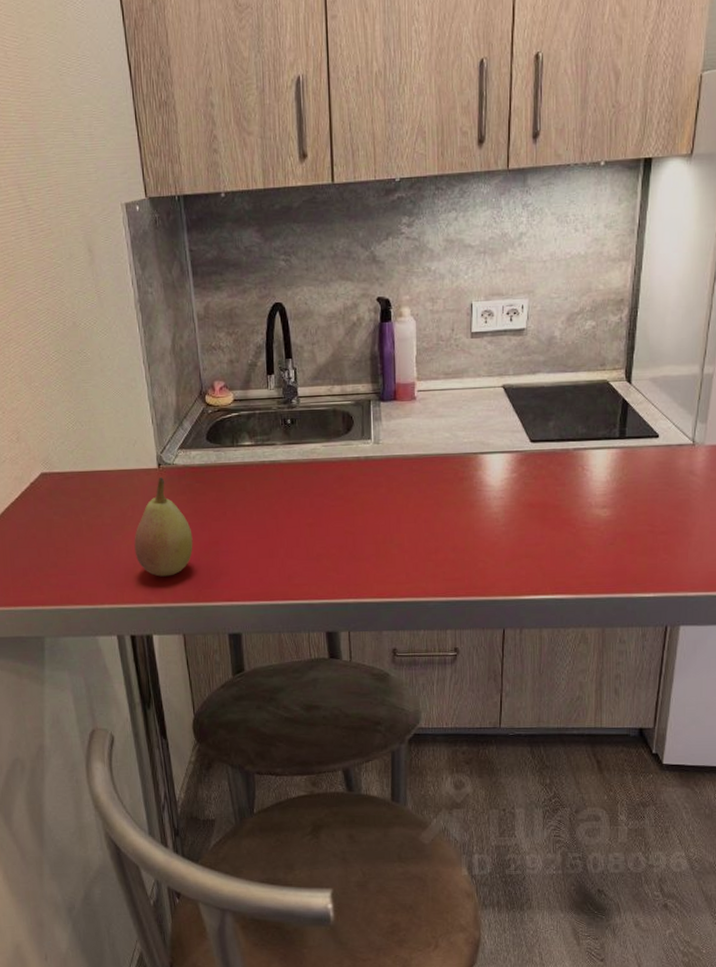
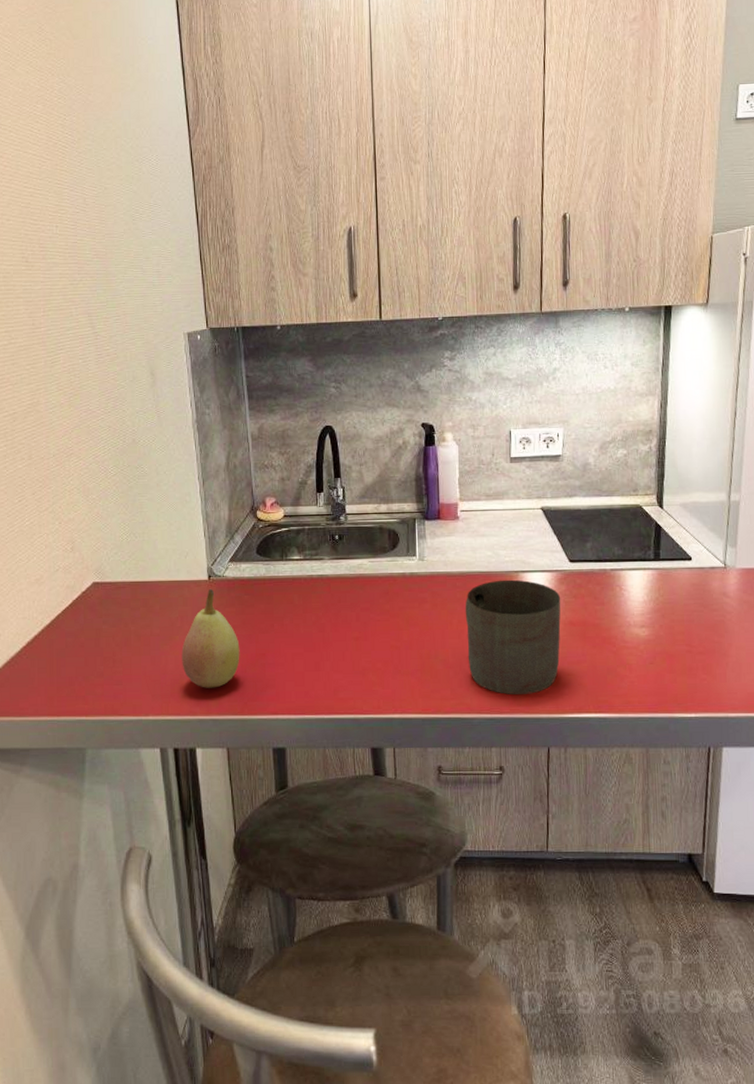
mug: none [421,461,521,578] -> present [465,579,561,695]

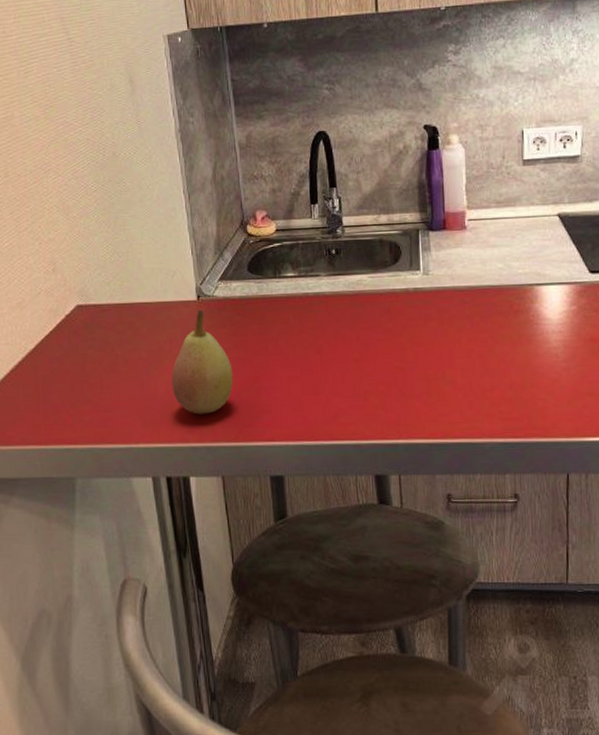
mug: present [465,579,561,695] -> none [474,293,581,418]

